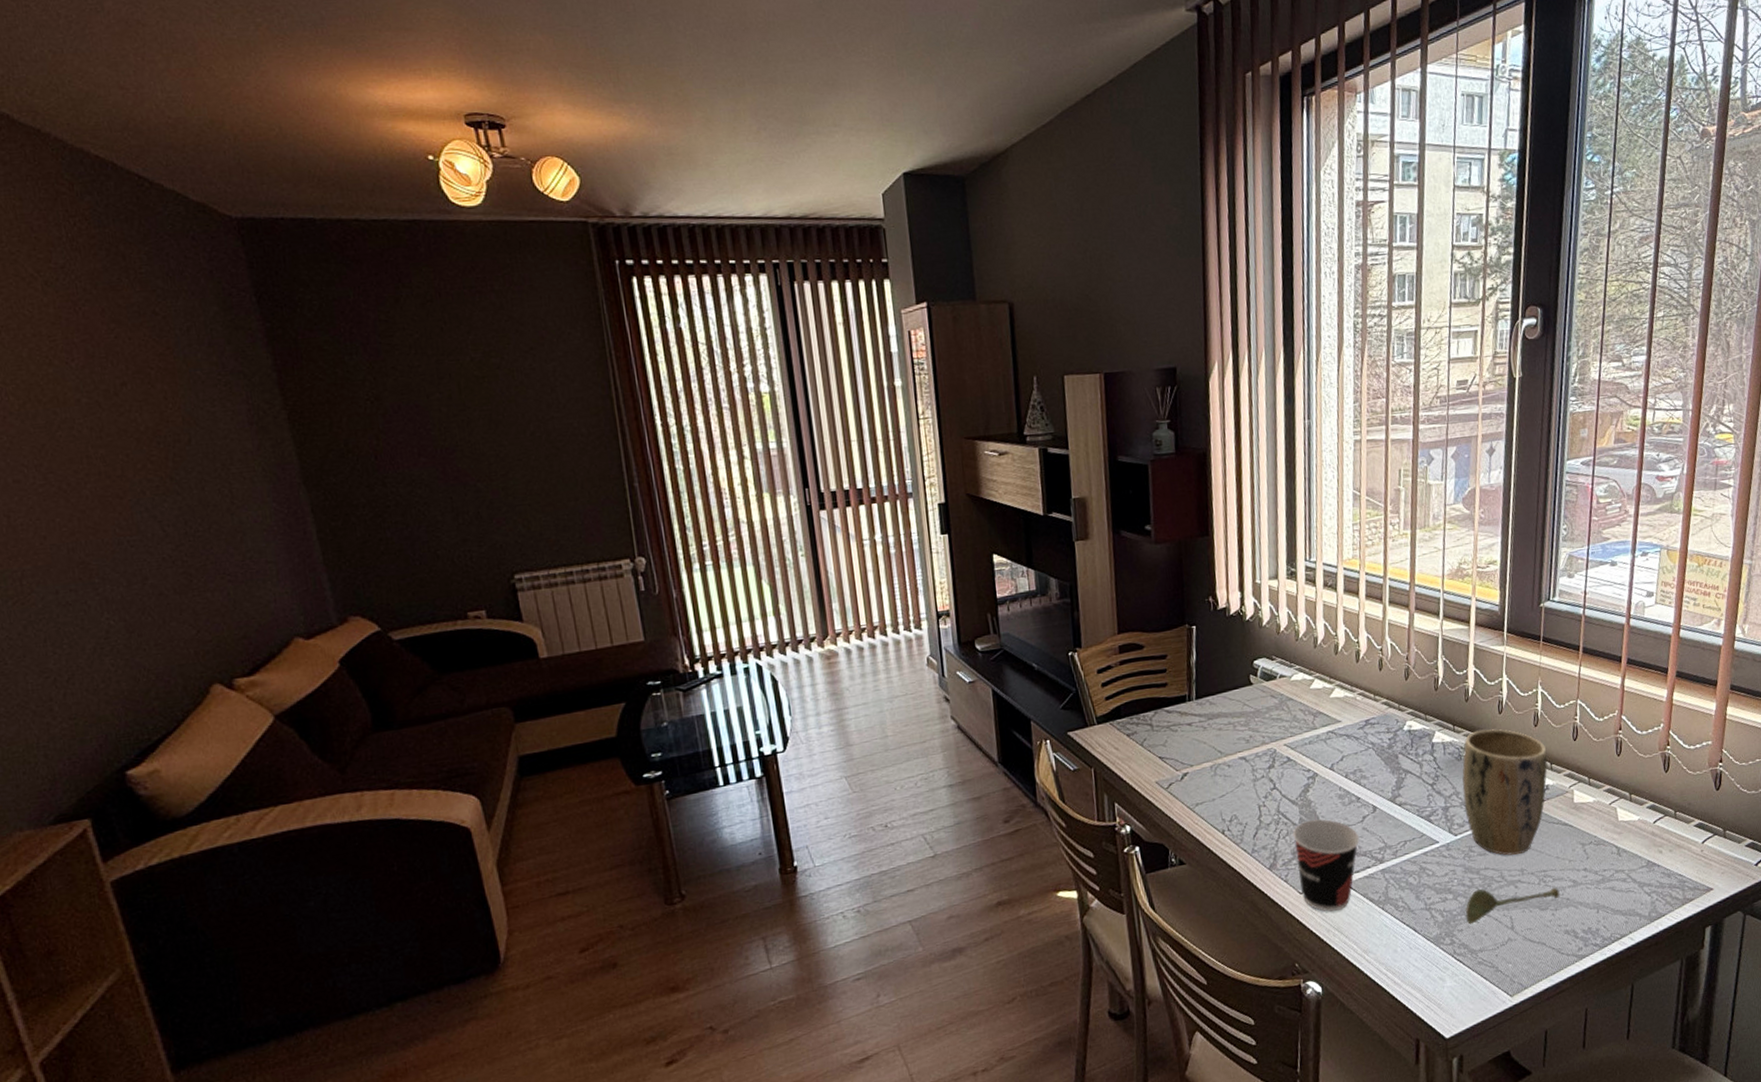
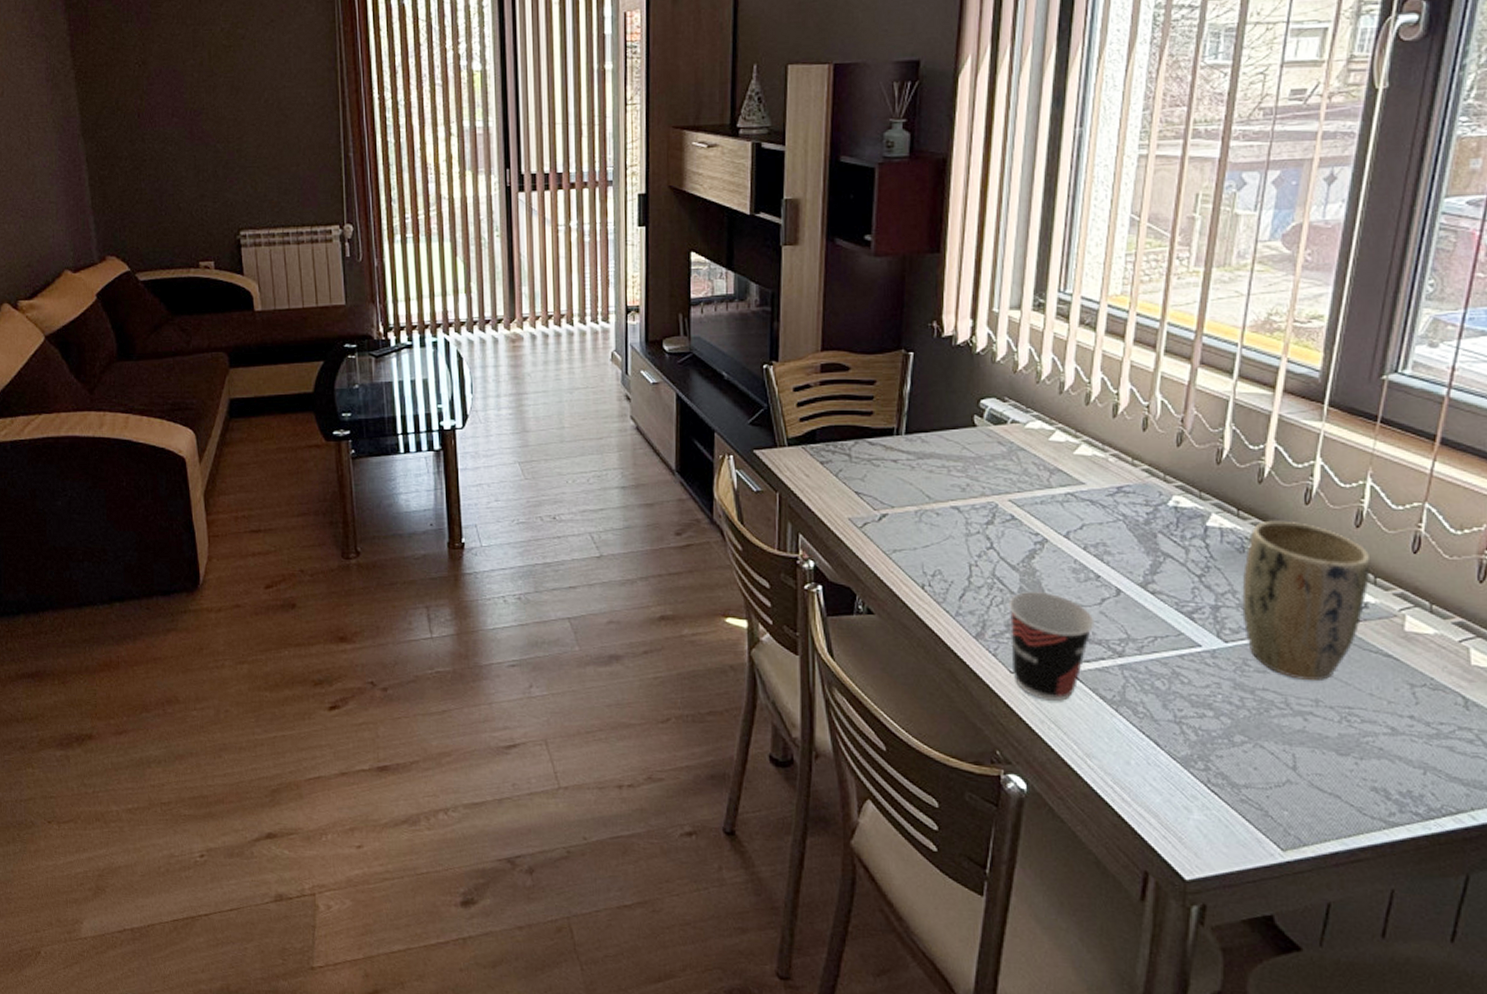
soupspoon: present [1465,887,1560,925] -> none [1229,713,1370,753]

